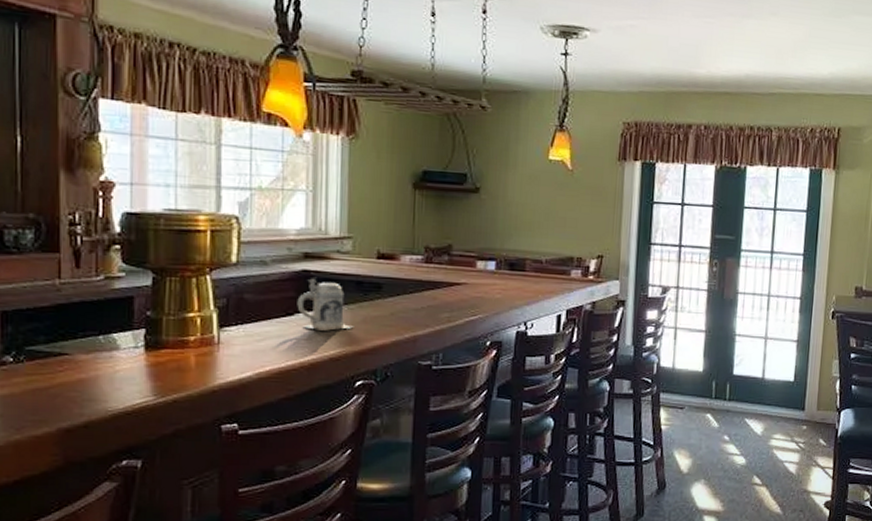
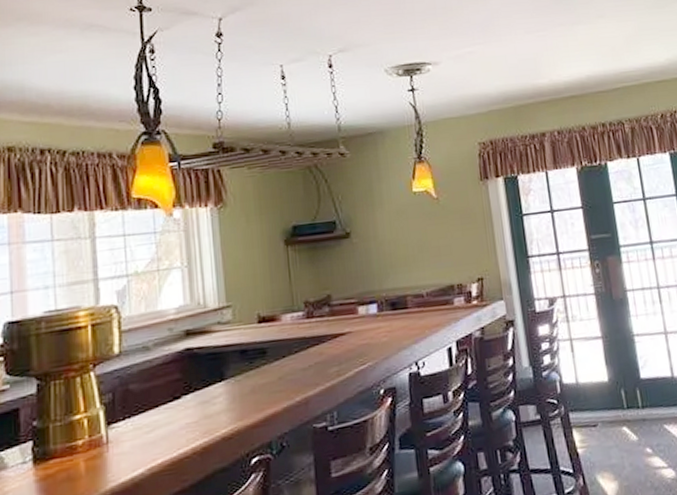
beer mug: present [297,277,353,331] -> none [183,353,242,410]

